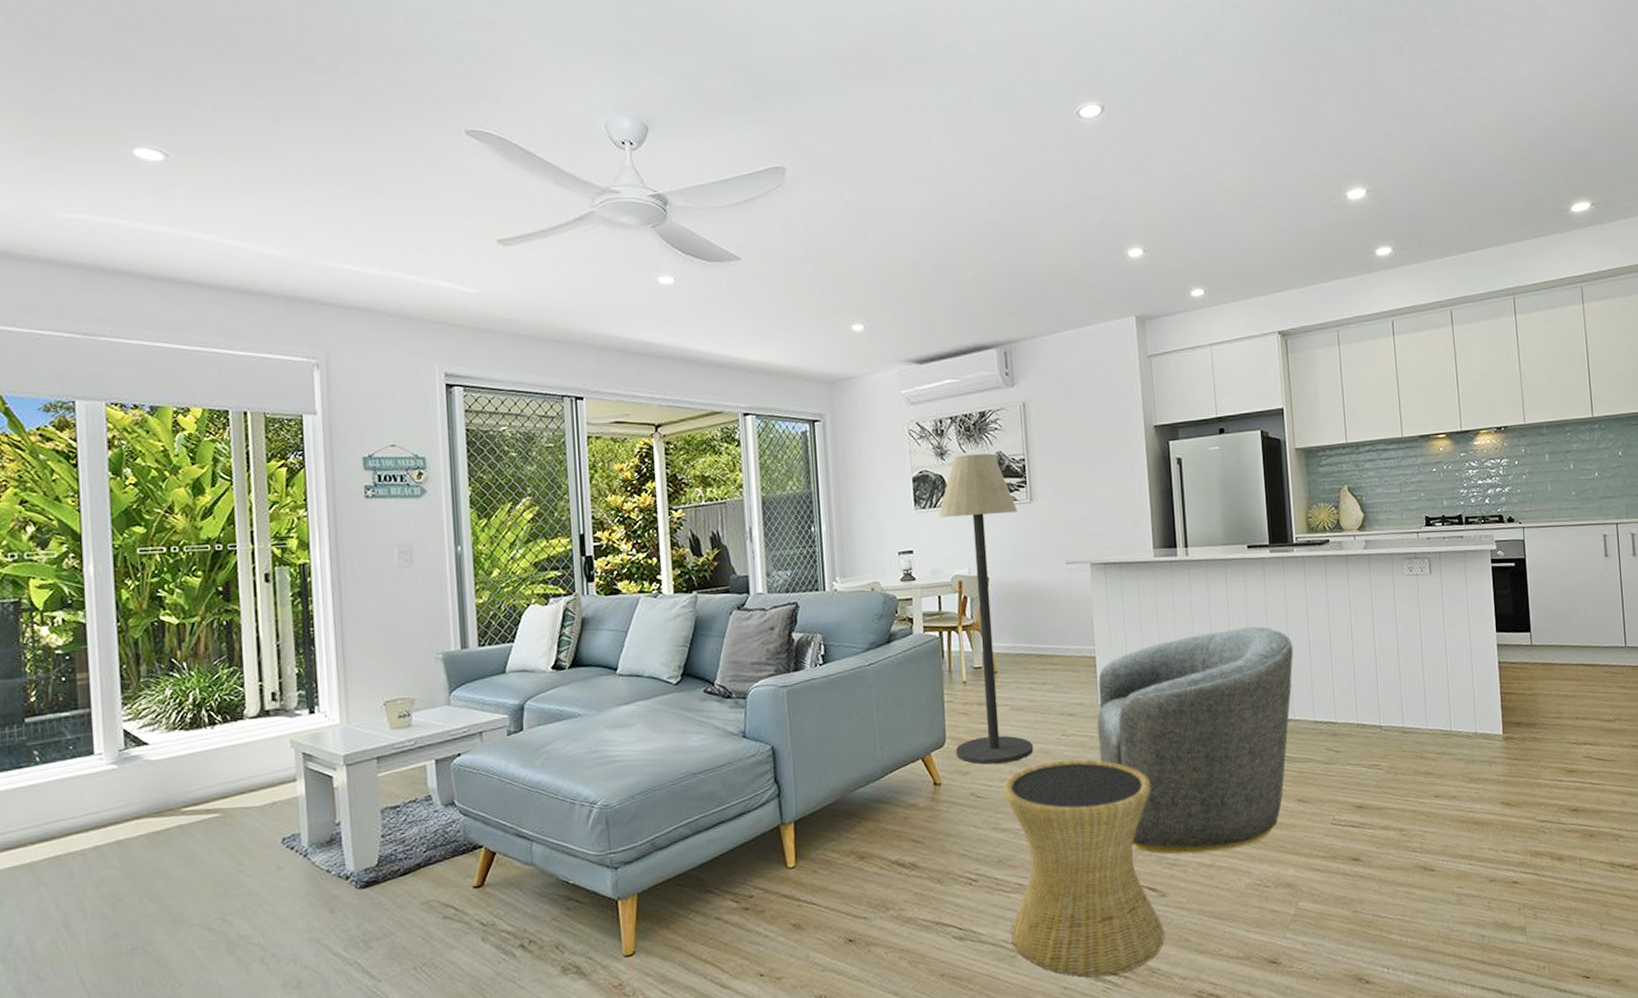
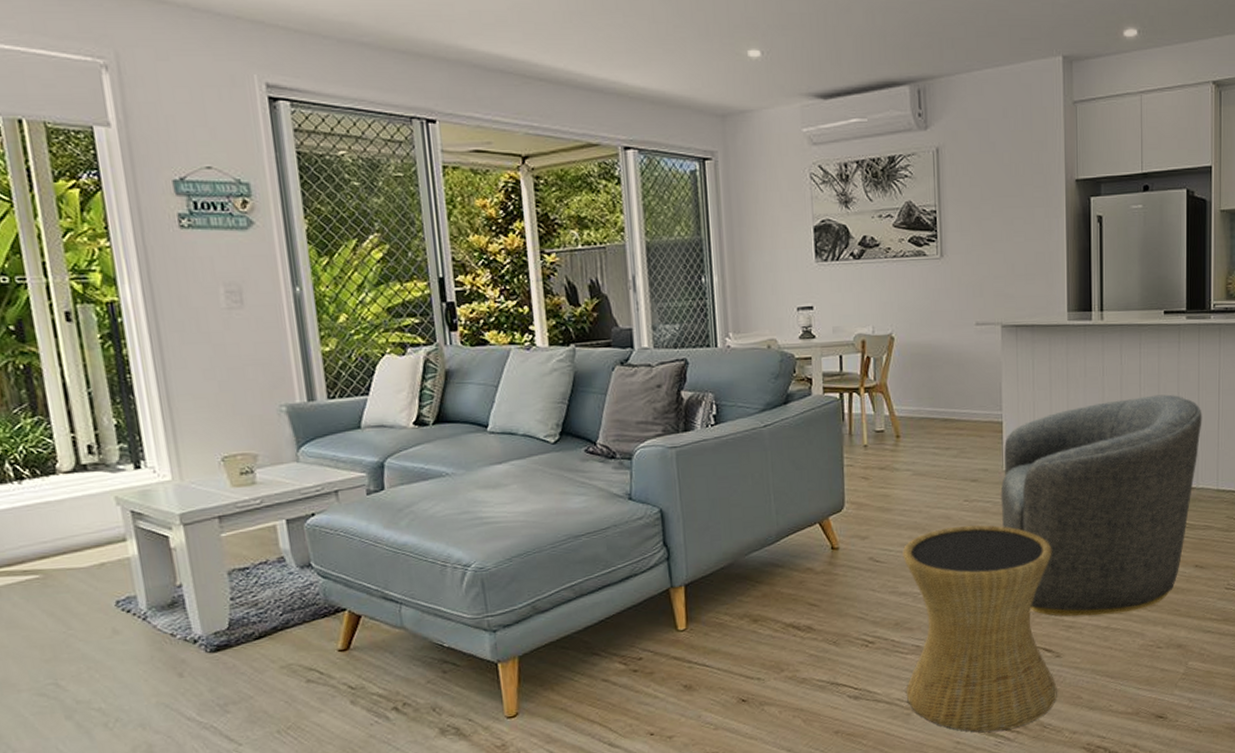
floor lamp: present [939,453,1034,765] -> none [842,203,935,530]

